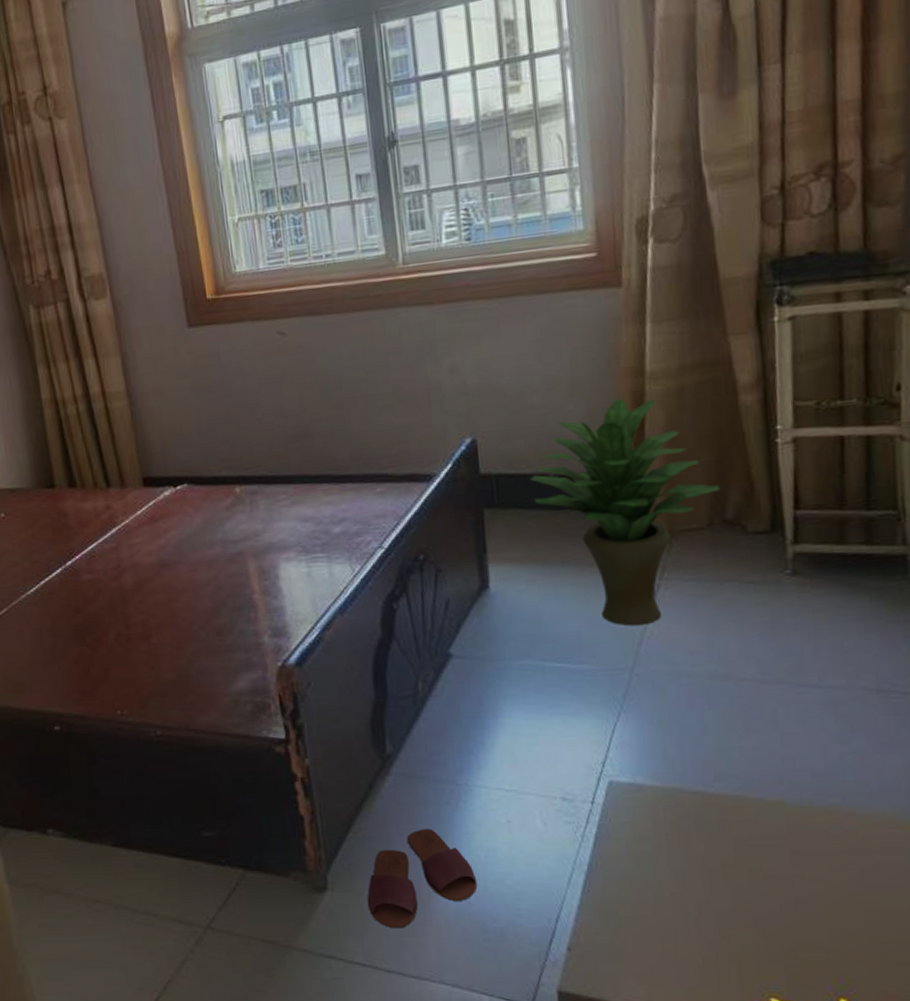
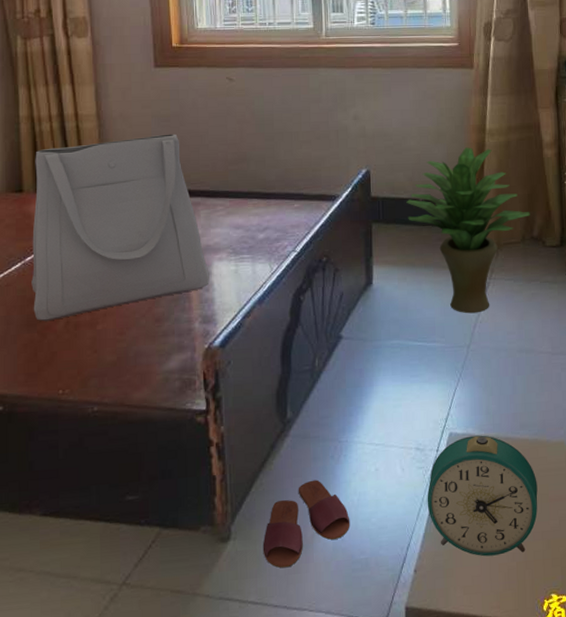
tote bag: none [63,408,277,634] -> present [31,134,210,322]
alarm clock: none [580,786,746,941] -> present [427,435,538,557]

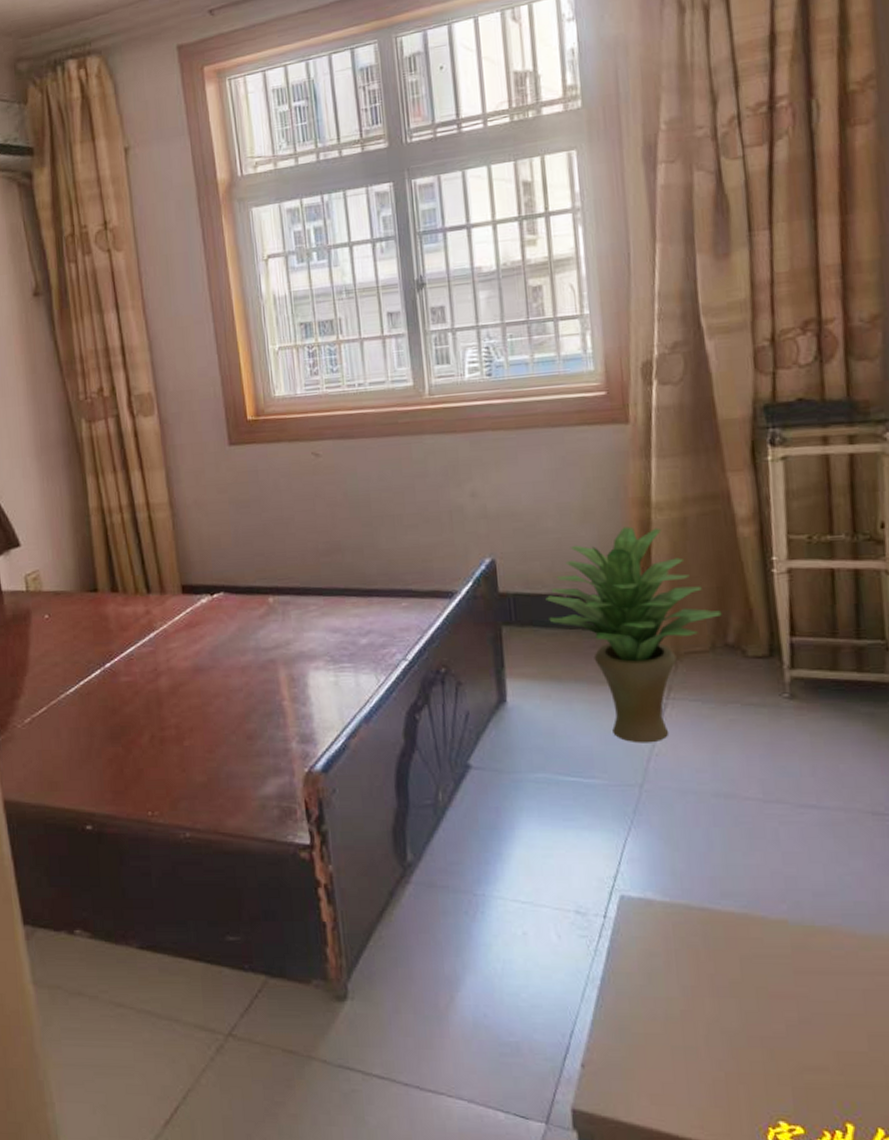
tote bag: present [31,134,210,322] -> none [108,521,306,735]
slippers: present [262,480,350,568] -> none [386,938,494,1041]
alarm clock: present [427,435,538,557] -> none [593,902,753,1061]

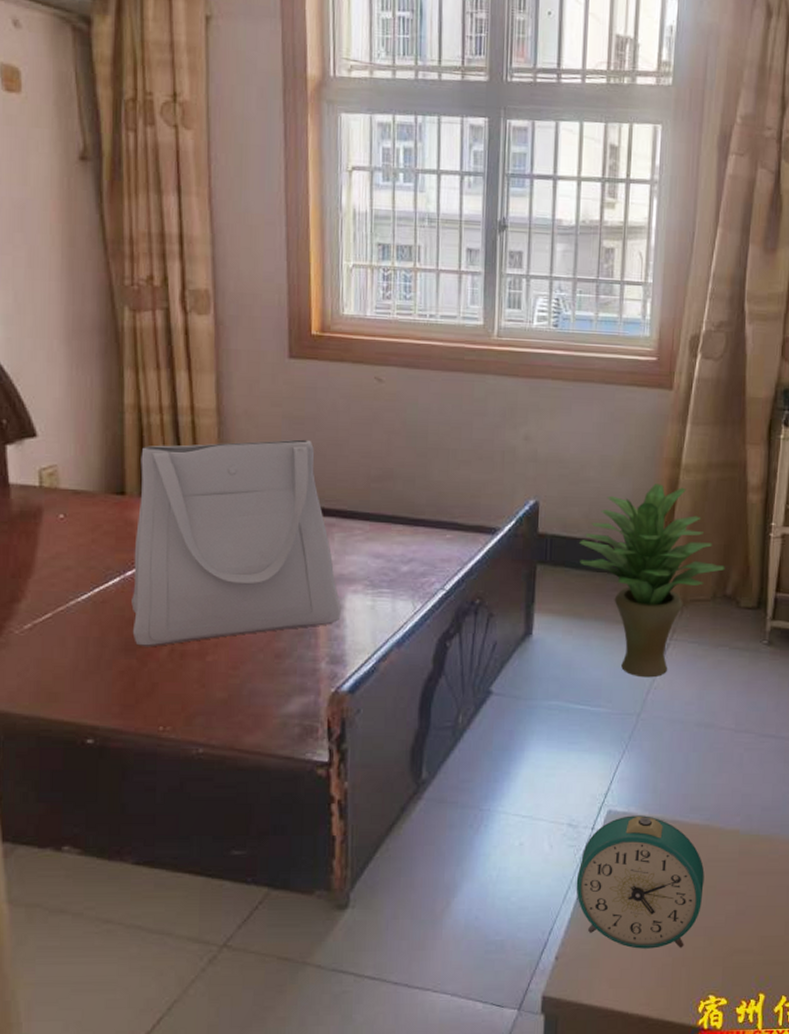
tote bag: none [108,521,306,735] -> present [131,439,341,648]
alarm clock: none [593,902,753,1061] -> present [576,815,705,949]

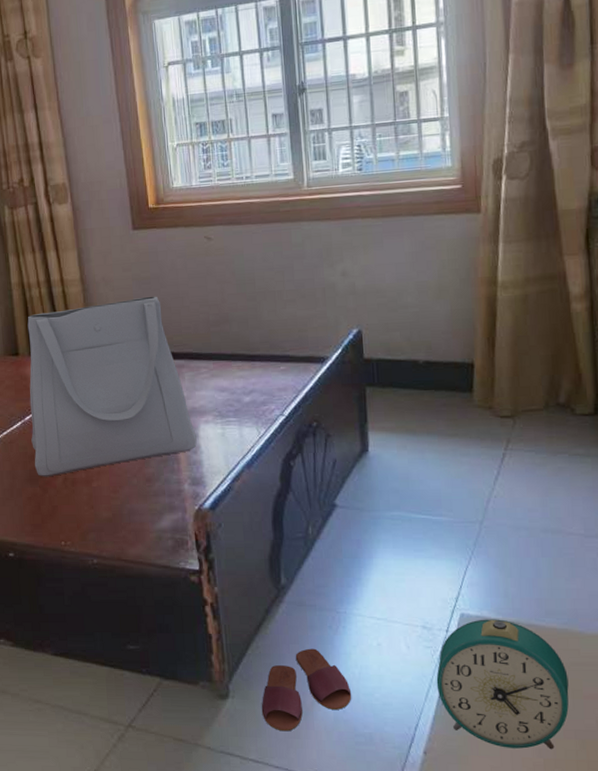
slippers: none [384,850,487,943] -> present [261,648,352,732]
potted plant: present [579,484,725,678] -> none [404,302,555,487]

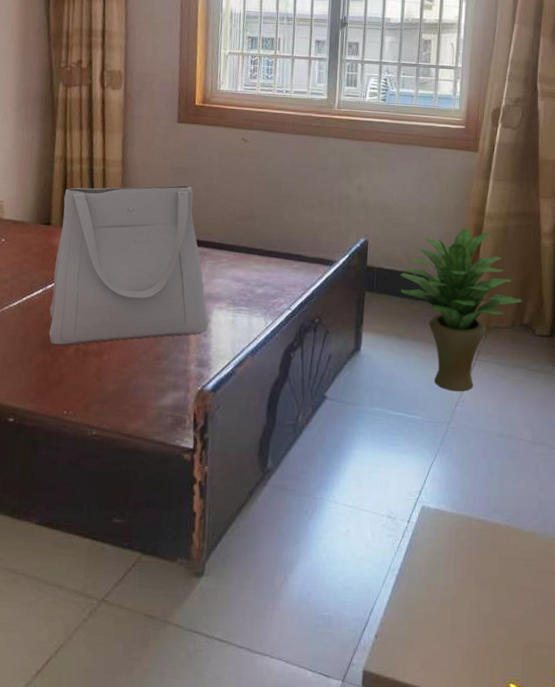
slippers: present [261,648,352,732] -> none [232,531,318,612]
potted plant: none [404,302,555,487] -> present [400,228,522,392]
alarm clock: present [436,619,569,750] -> none [393,512,506,637]

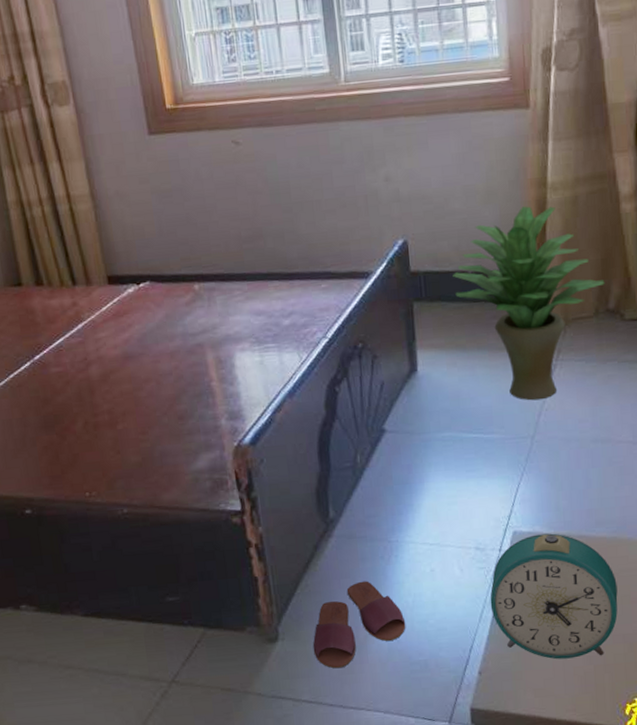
tote bag: present [49,185,209,346] -> none [30,211,233,423]
slippers: none [232,531,318,612] -> present [313,581,406,669]
alarm clock: none [393,512,506,637] -> present [490,533,618,660]

